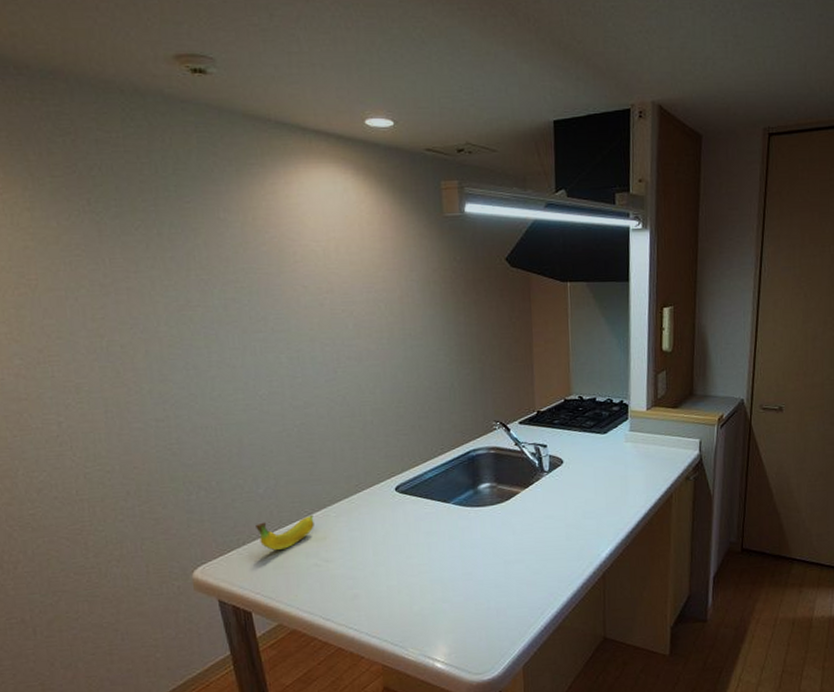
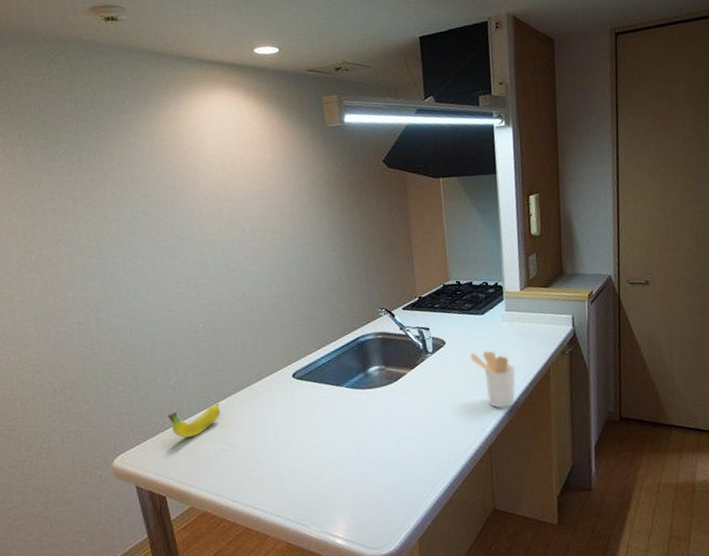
utensil holder: none [589,472,636,535] -> present [470,351,516,409]

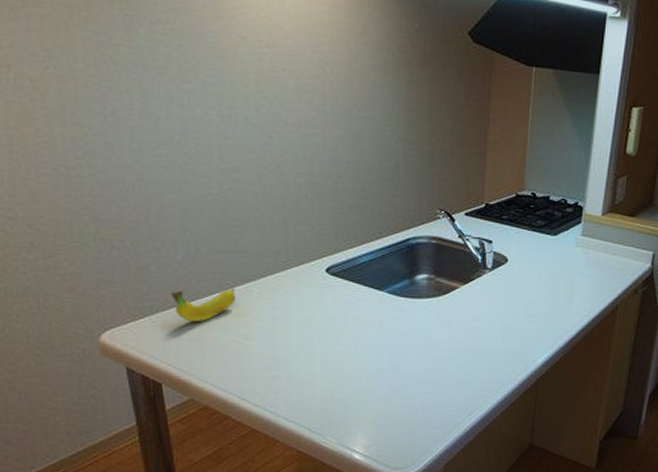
utensil holder: present [470,351,516,409] -> none [533,276,581,342]

